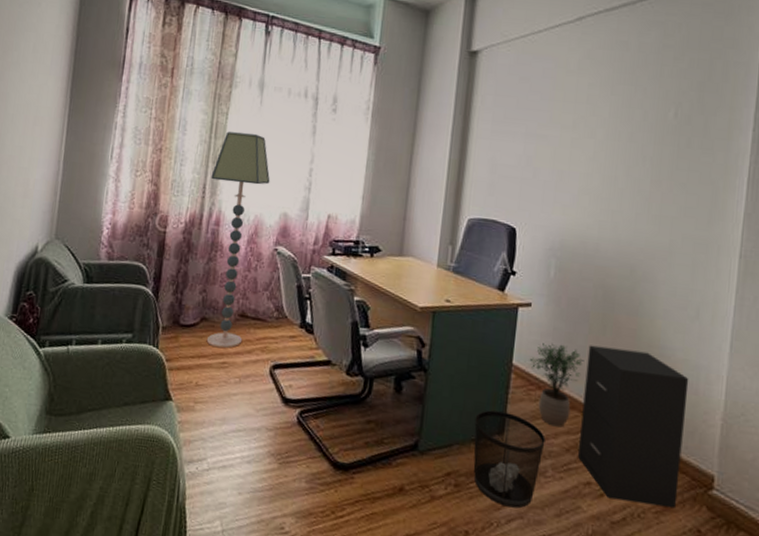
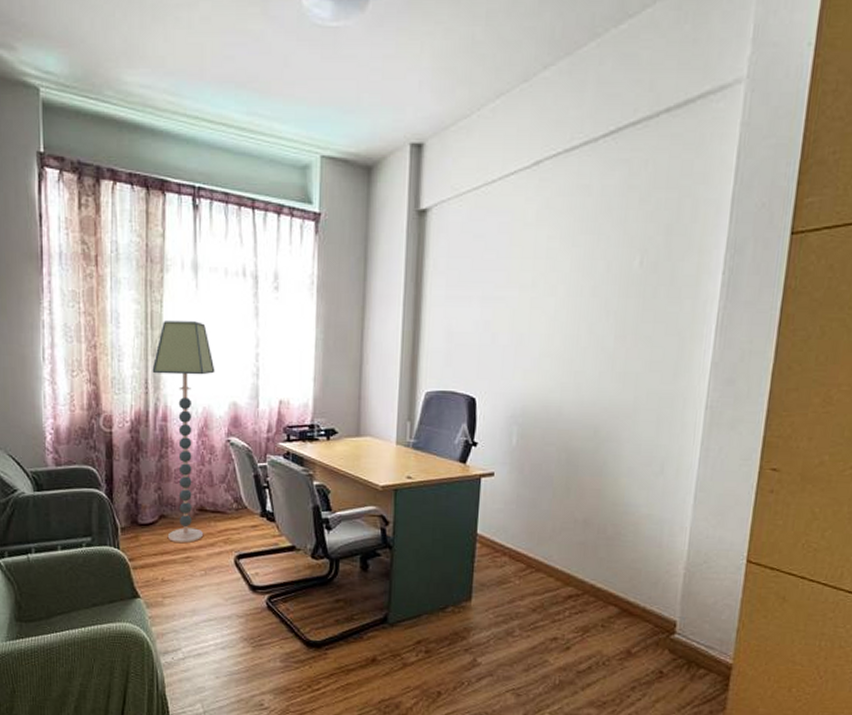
waste bin: present [473,410,546,508] -> none [442,579,512,667]
potted plant: present [529,343,583,428] -> none [494,510,547,590]
filing cabinet: present [578,345,689,509] -> none [544,508,653,654]

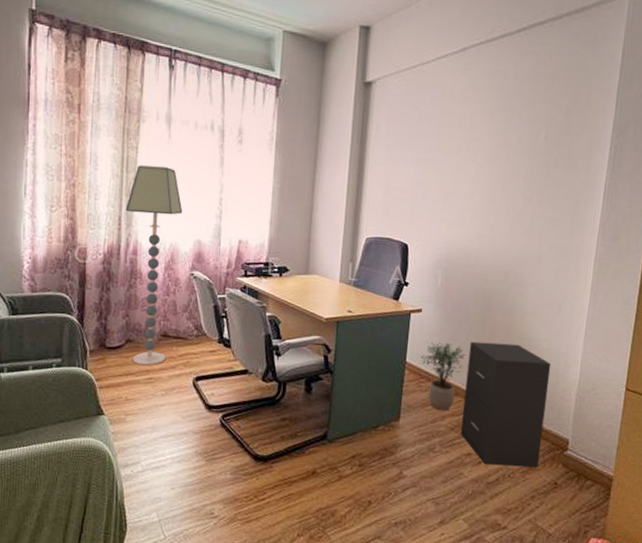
potted plant: none [494,510,547,590] -> present [420,342,465,411]
filing cabinet: none [544,508,653,654] -> present [461,341,551,468]

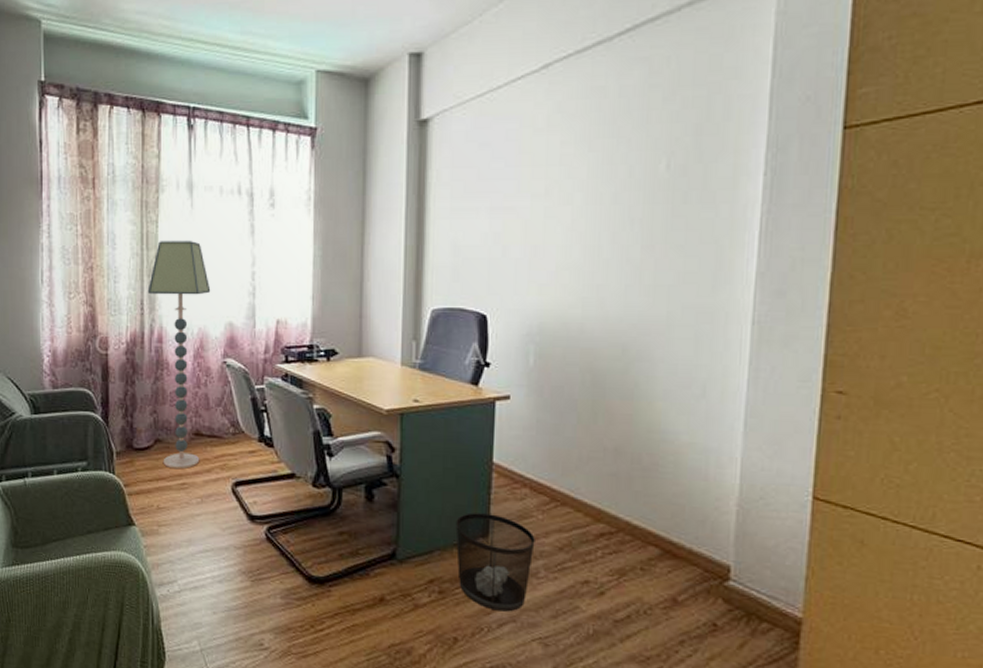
waste bin: none [374,401,434,479] -> present [455,512,535,612]
potted plant: present [420,342,465,411] -> none [511,436,572,526]
filing cabinet: present [461,341,551,468] -> none [573,435,697,603]

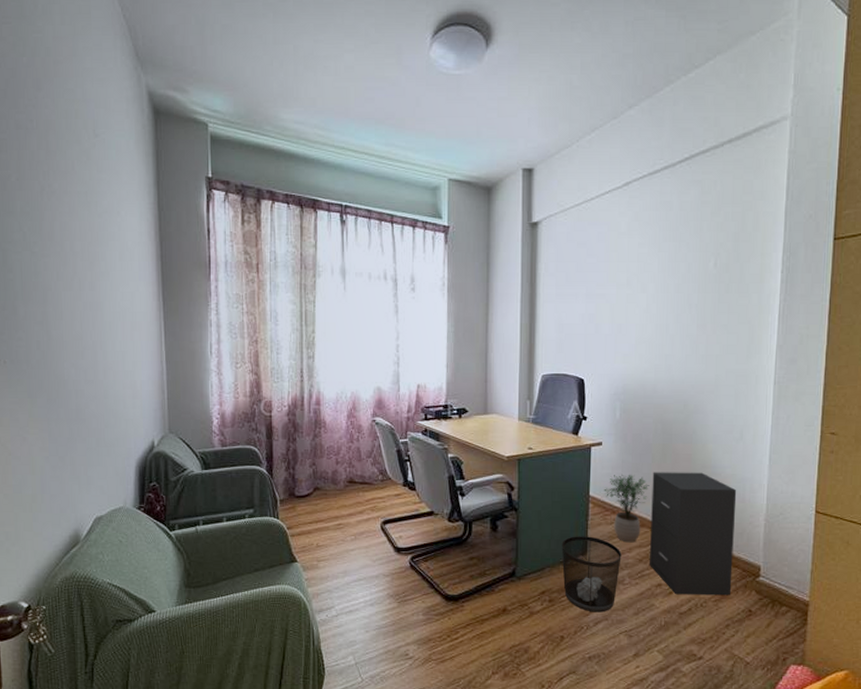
floor lamp: present [147,241,211,470] -> none [306,318,362,512]
potted plant: none [511,436,572,526] -> present [603,474,648,543]
filing cabinet: none [573,435,697,603] -> present [650,472,737,596]

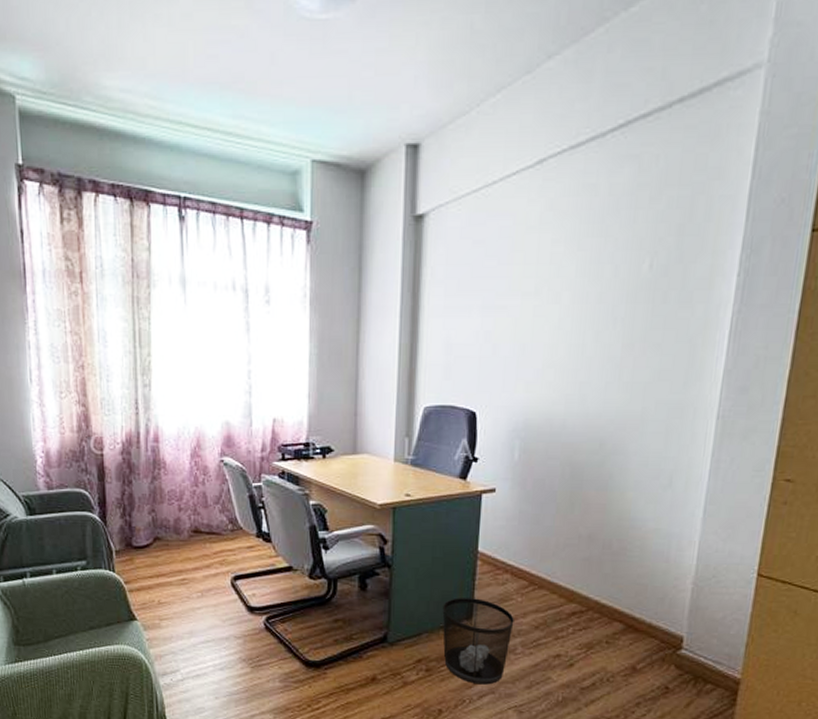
potted plant: present [603,474,648,543] -> none [495,526,550,607]
filing cabinet: present [650,472,737,596] -> none [547,524,660,670]

